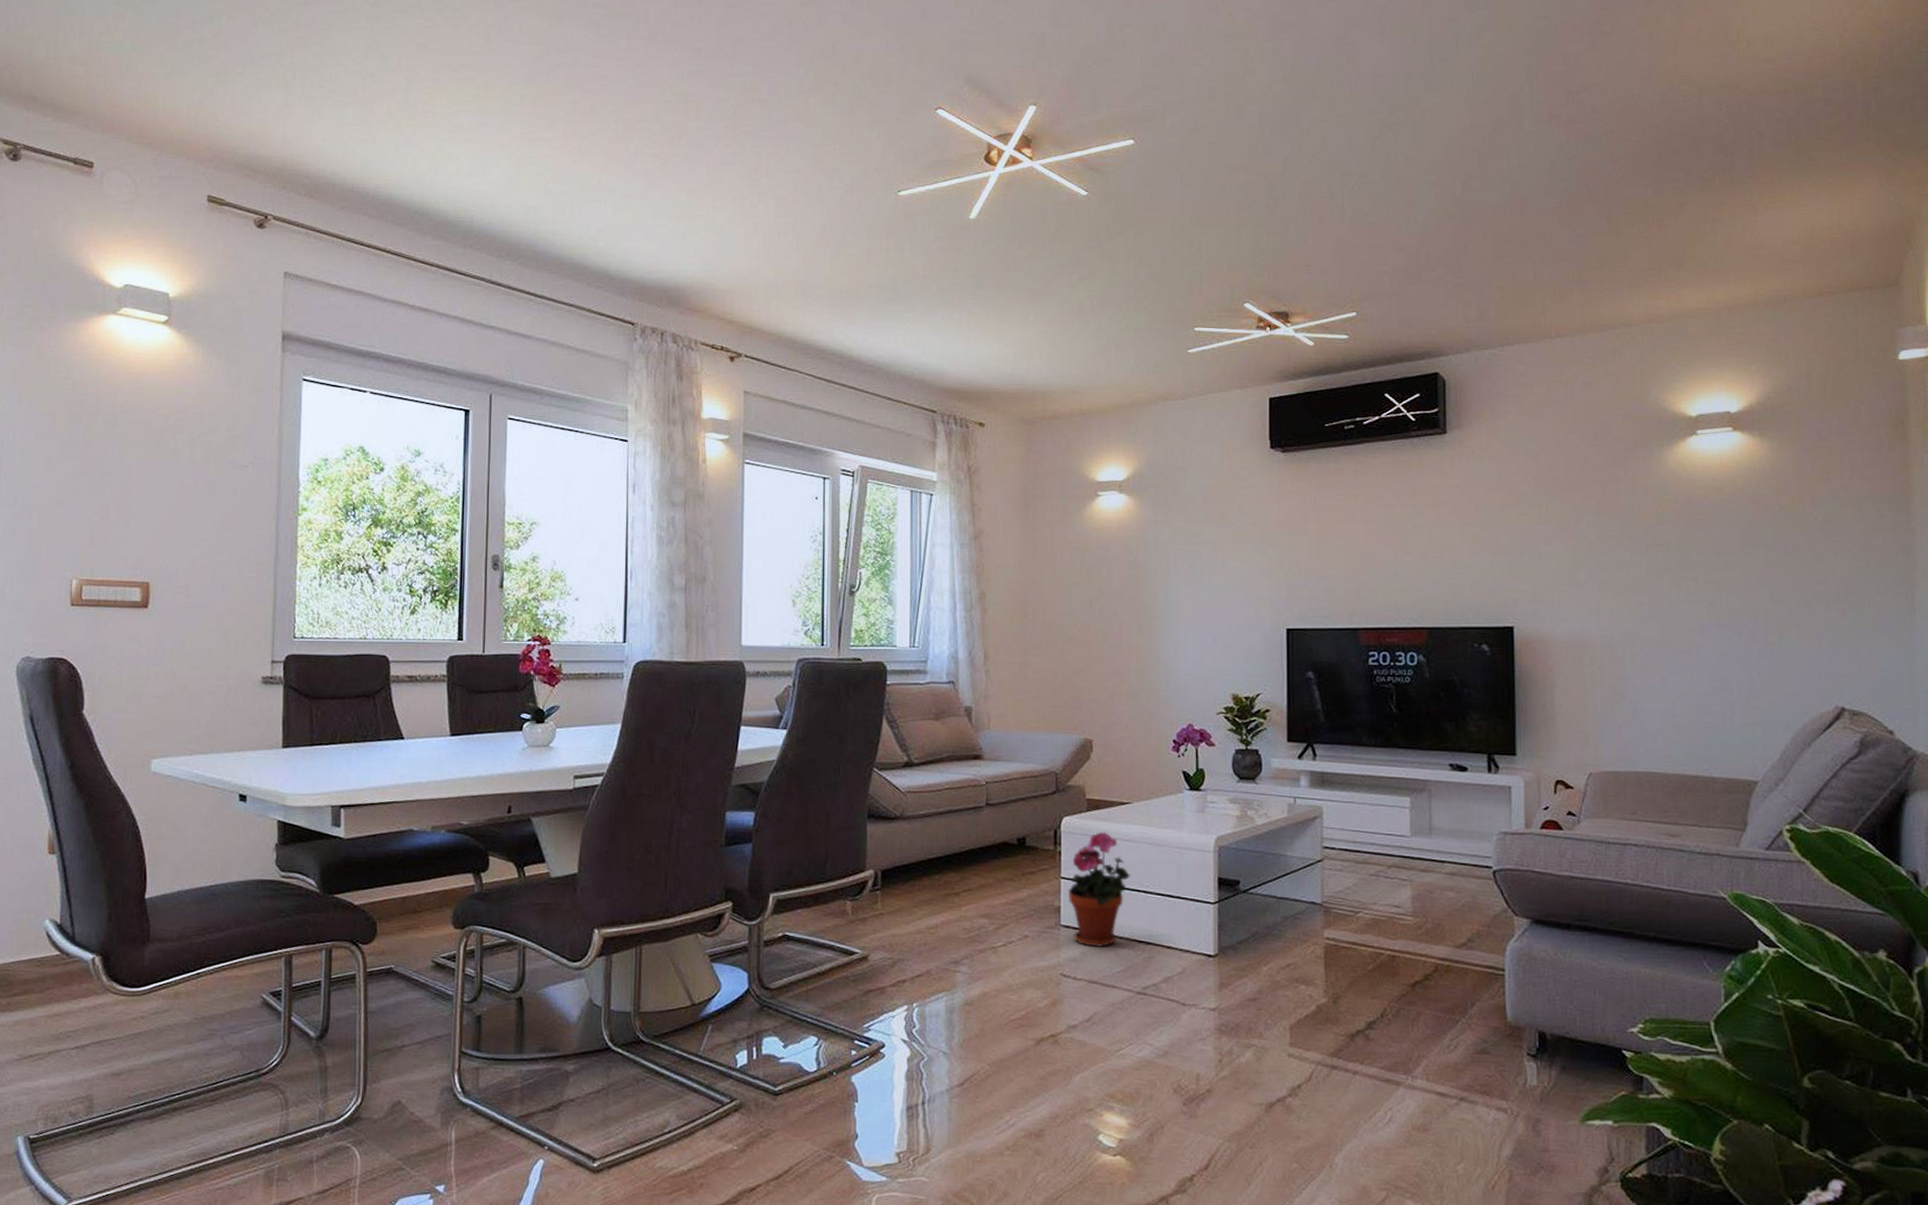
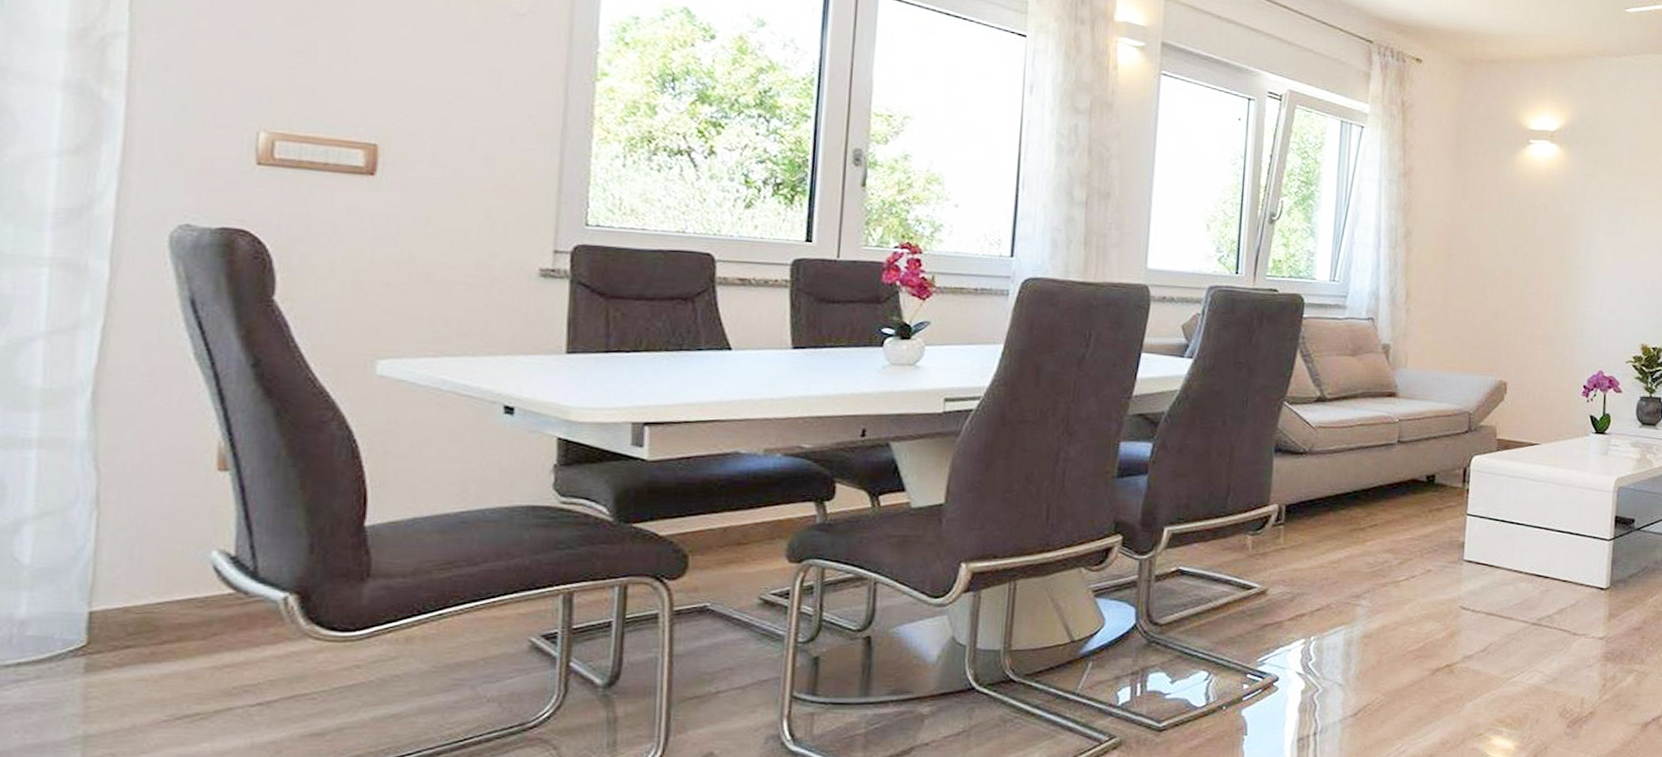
potted plant: present [1068,831,1131,948] -> none [1472,470,1535,582]

